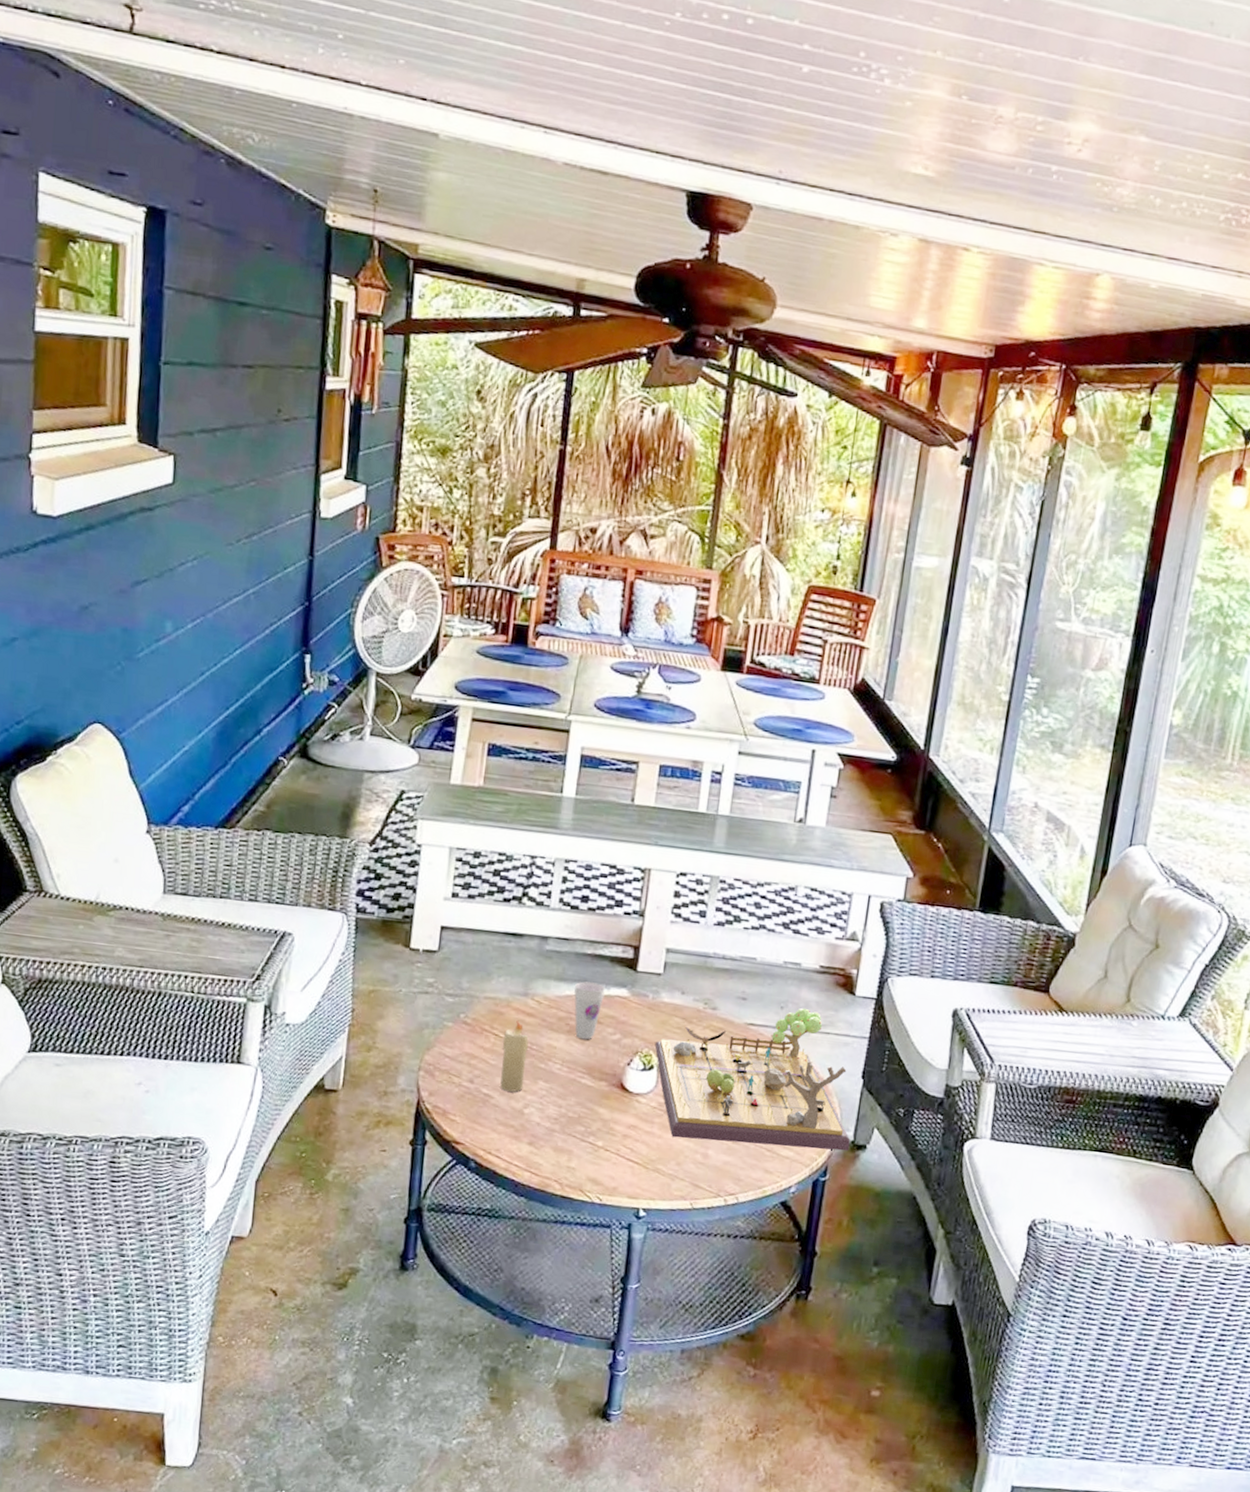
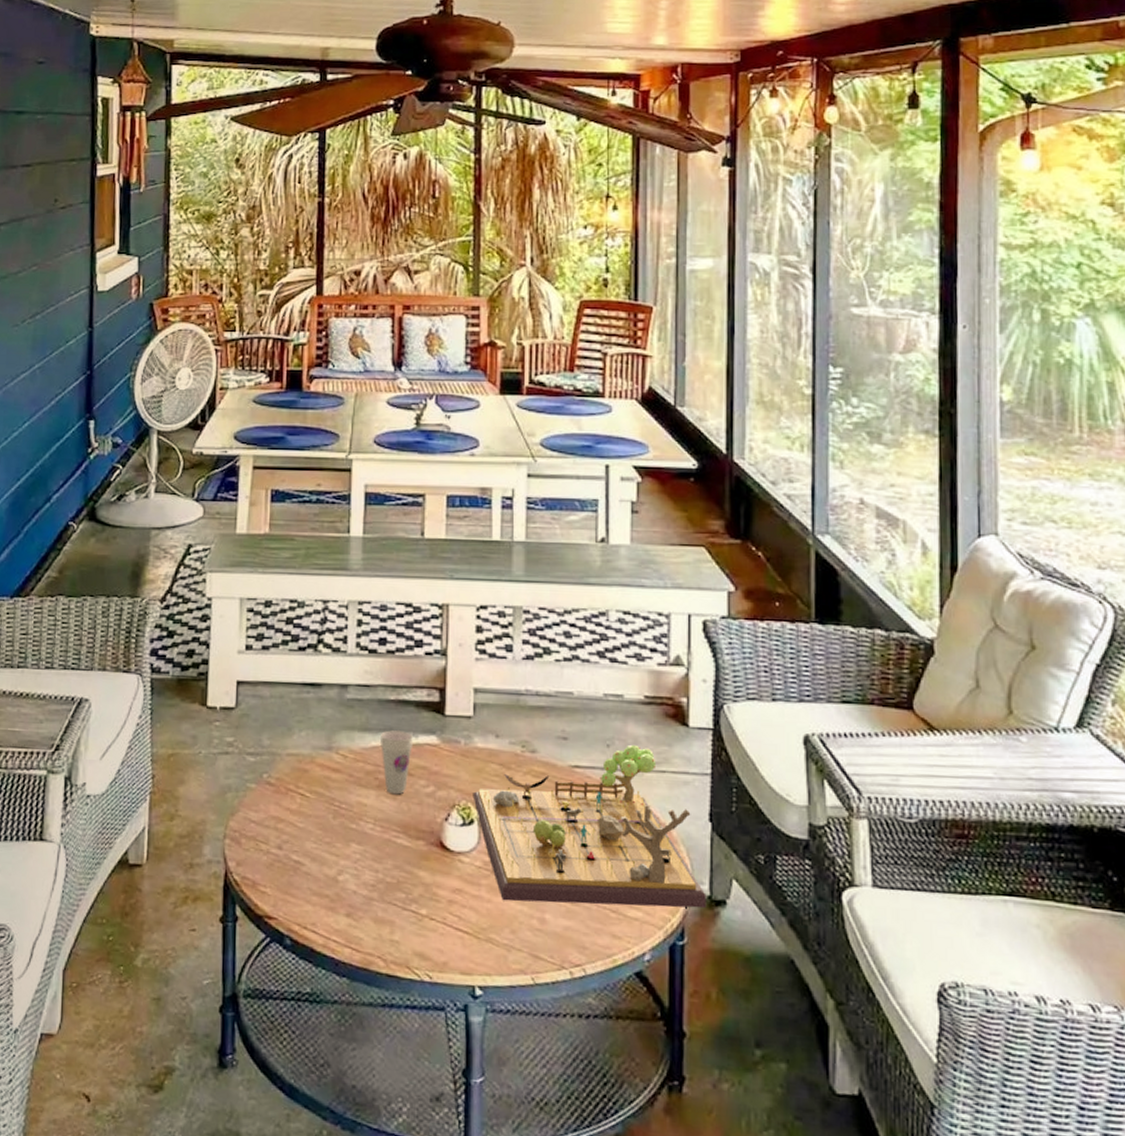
candle: present [500,1020,529,1092] -> none [309,777,337,857]

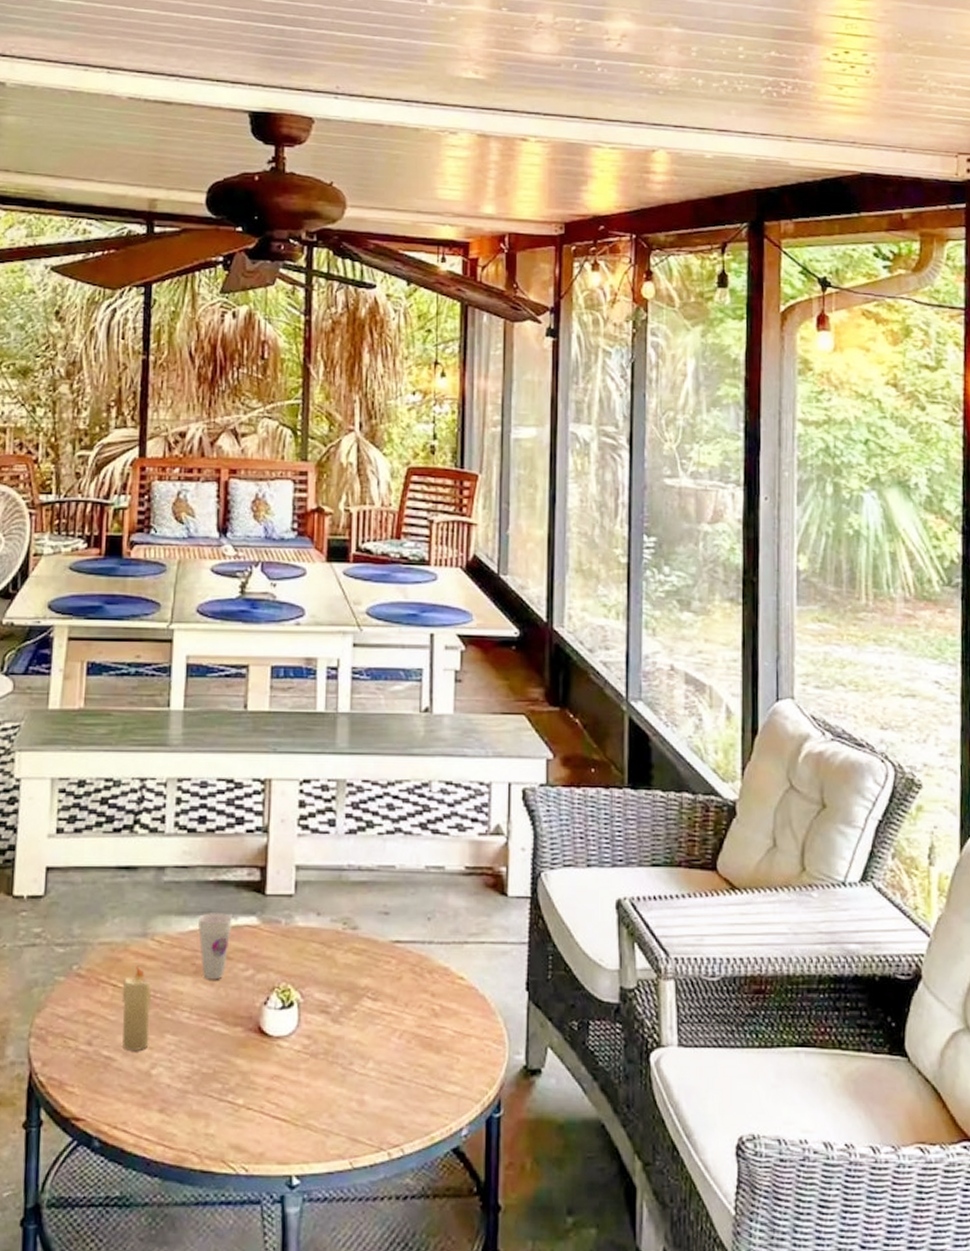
candle: none [309,777,337,857] -> present [122,966,151,1051]
gameboard: present [473,744,707,909] -> none [293,916,522,1085]

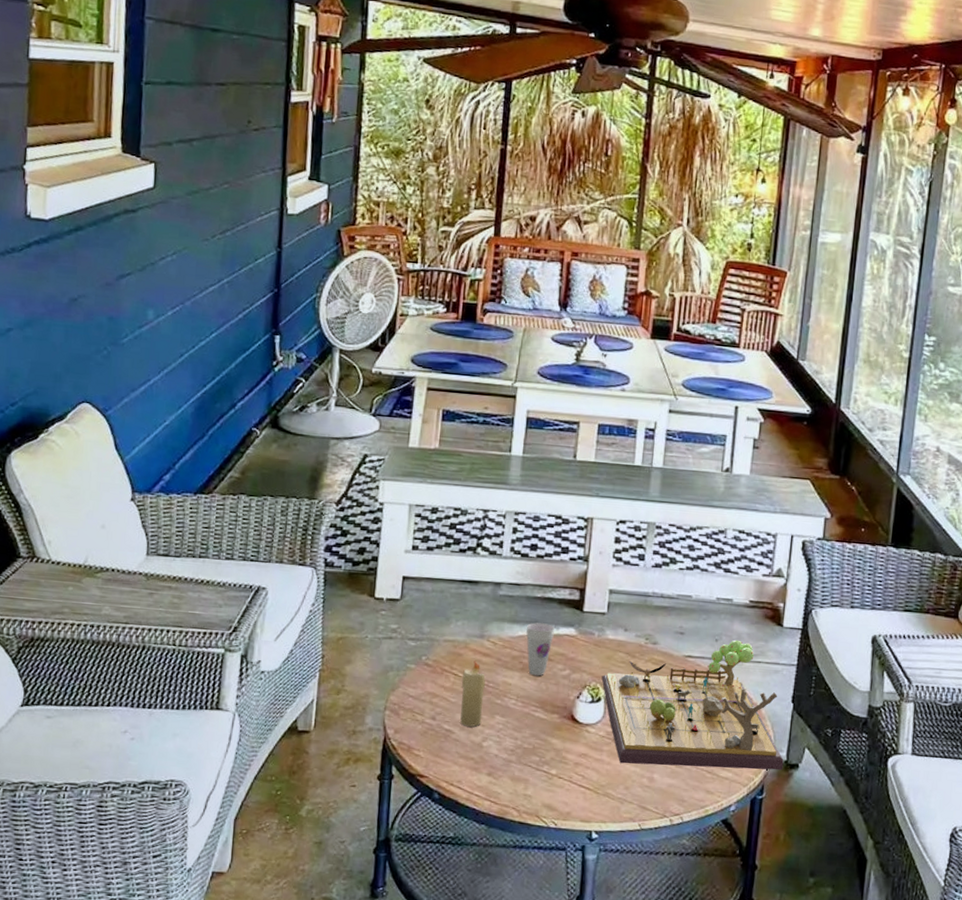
gameboard: none [293,916,522,1085] -> present [601,639,784,771]

